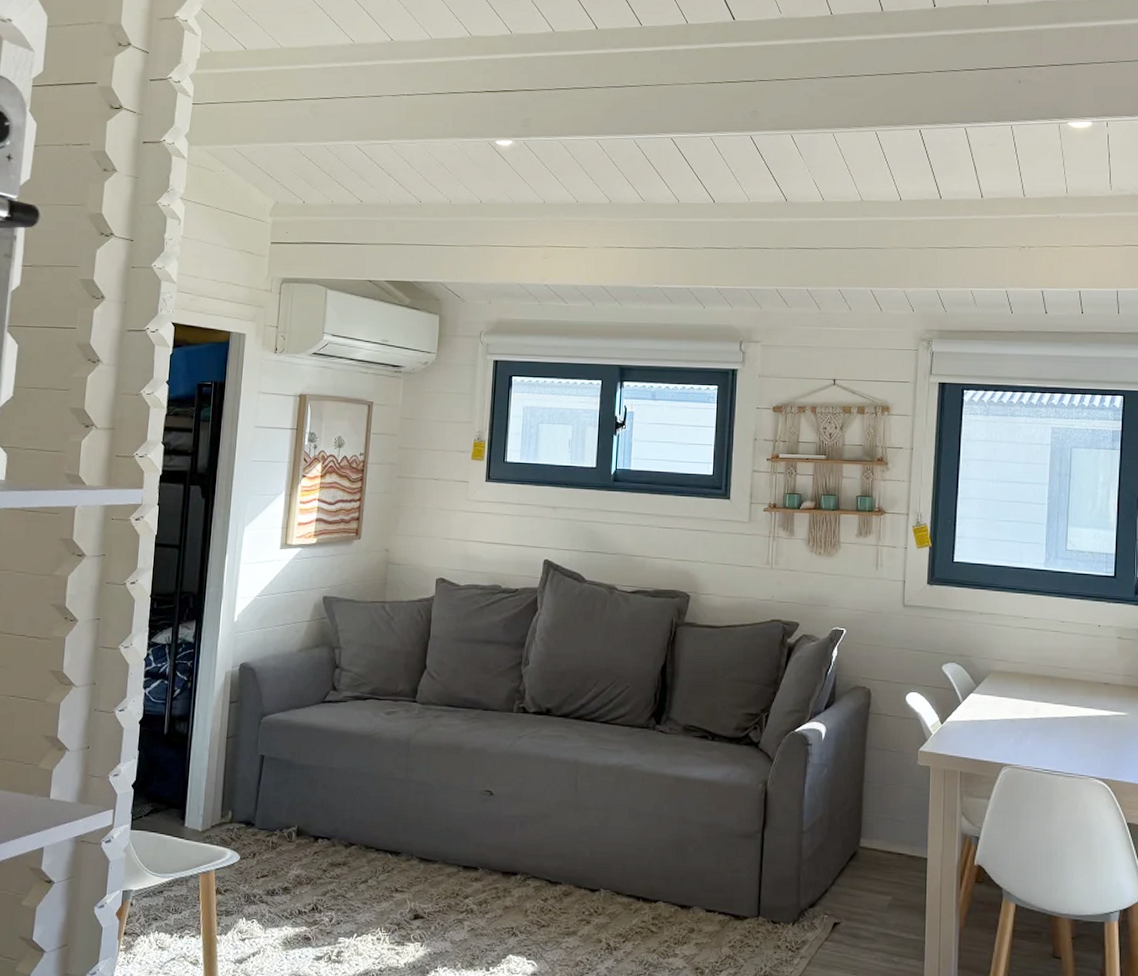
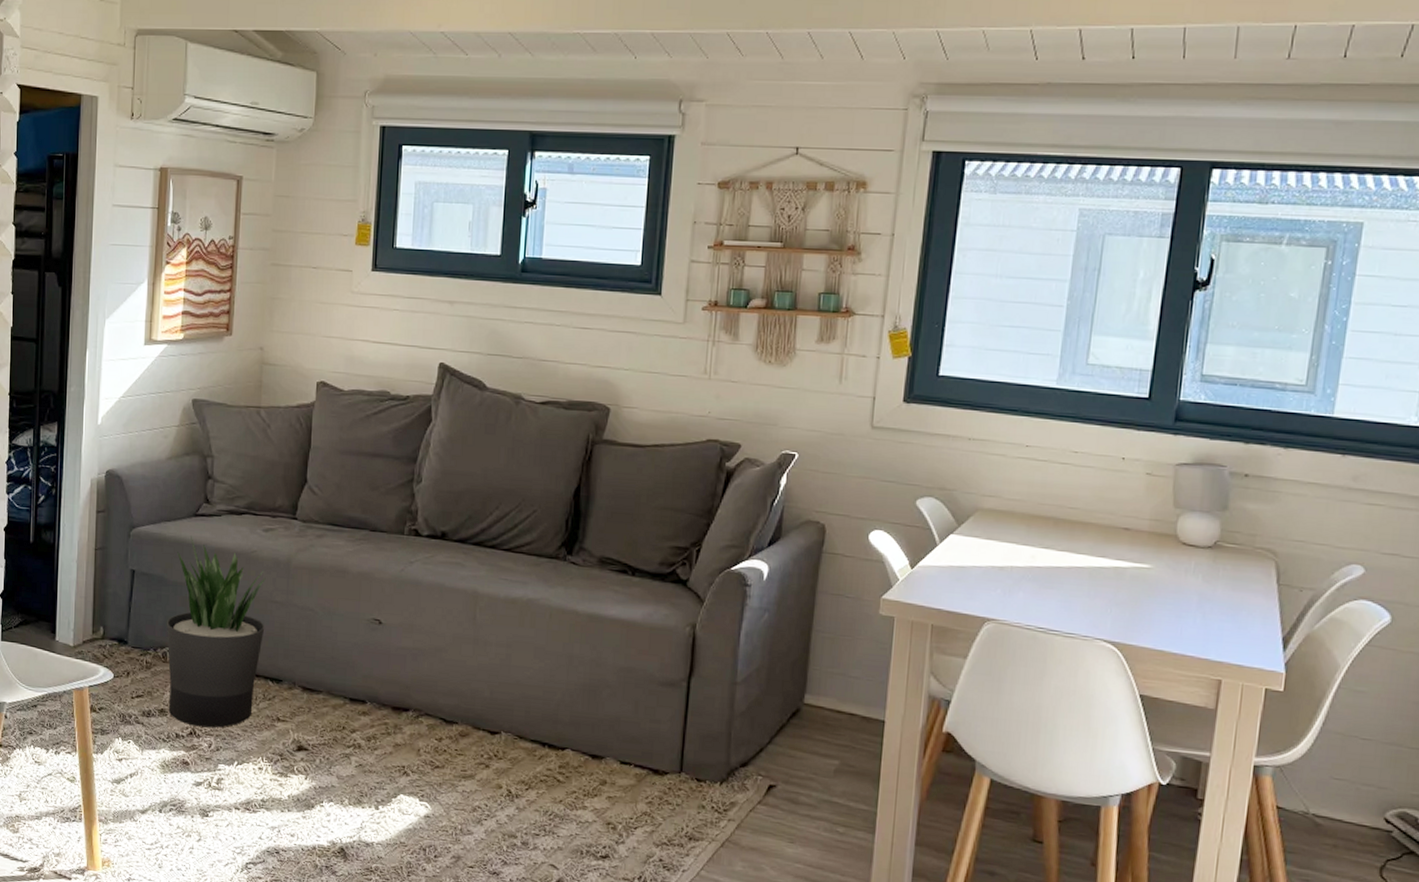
planter: none [292,721,387,903] -> present [167,536,266,728]

